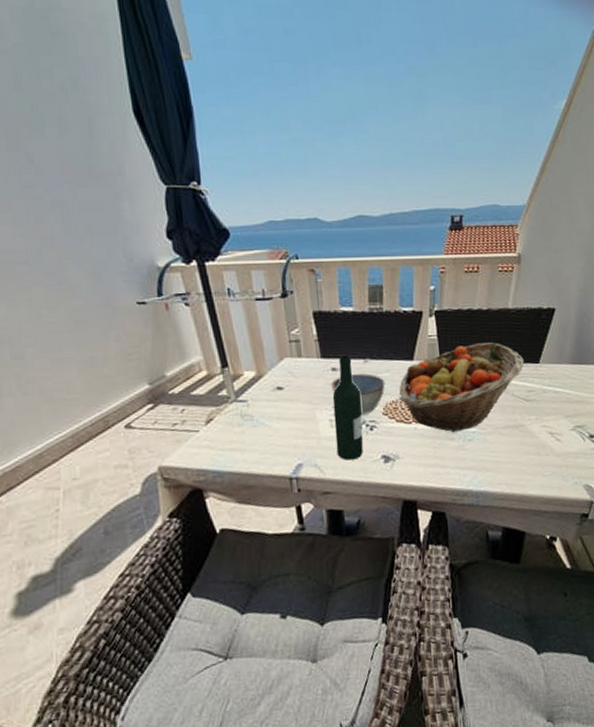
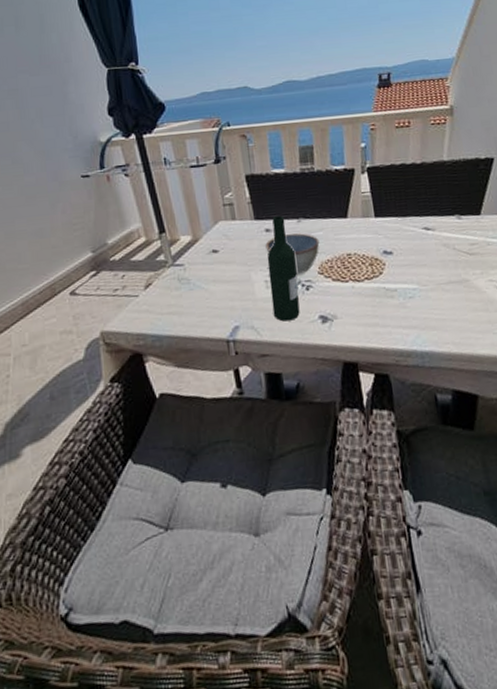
fruit basket: present [399,342,525,433] -> none [334,196,465,290]

